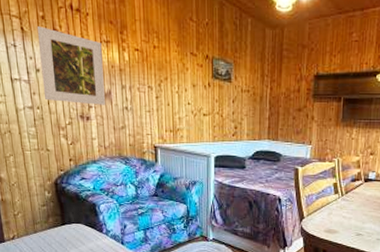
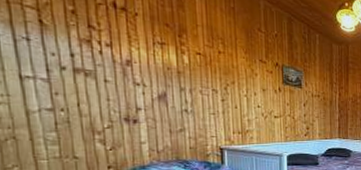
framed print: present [36,26,106,105] -> none [63,21,160,107]

